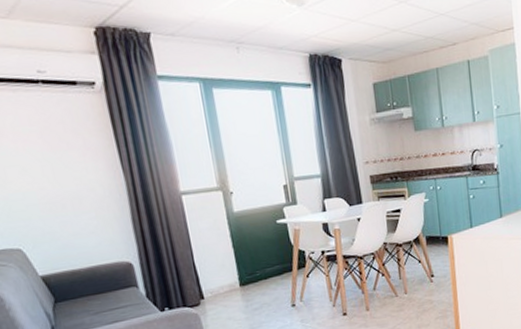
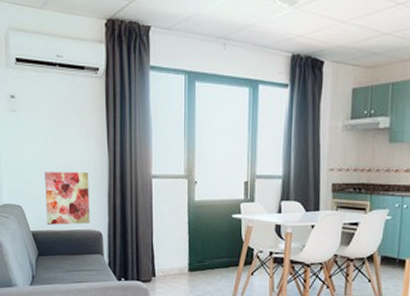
wall art: none [46,199,115,265] -> present [45,172,90,225]

